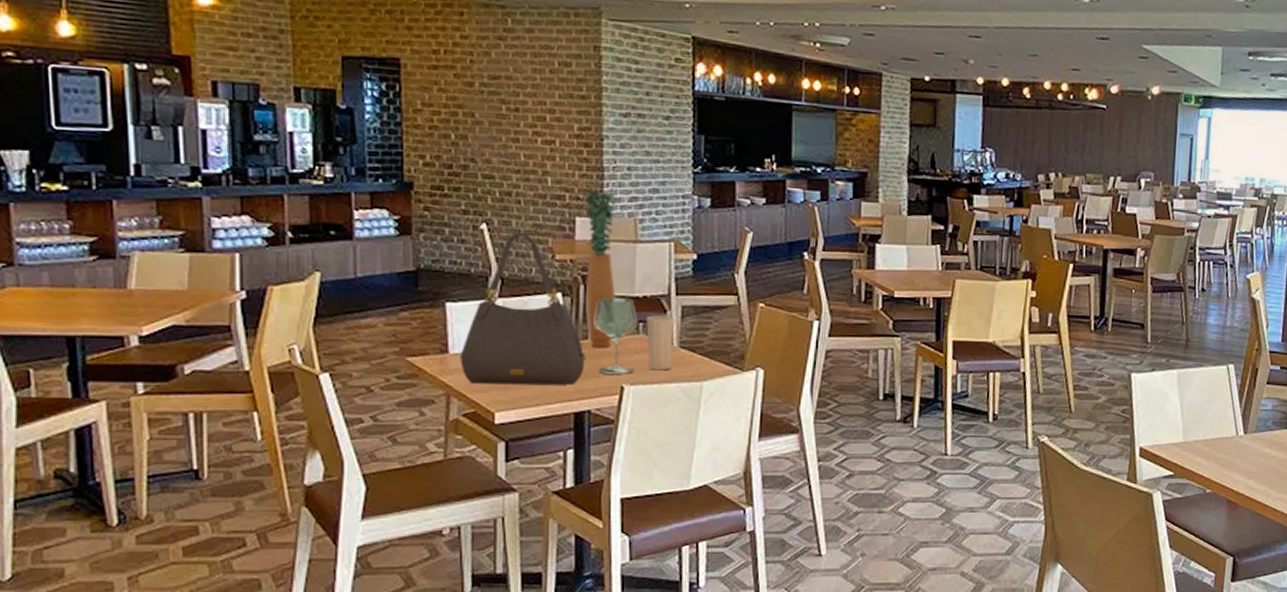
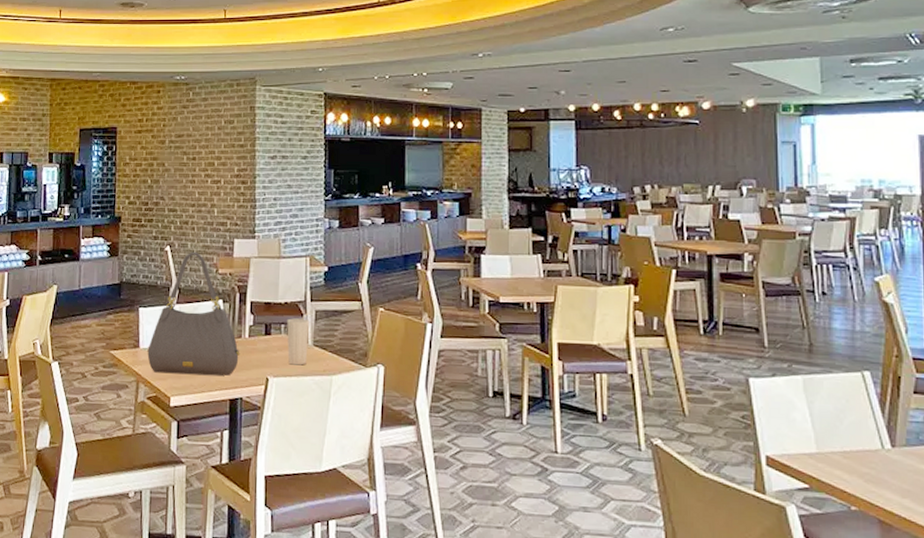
vase: present [584,184,616,349] -> none [239,213,265,346]
wine glass: present [594,296,638,376] -> none [246,302,281,369]

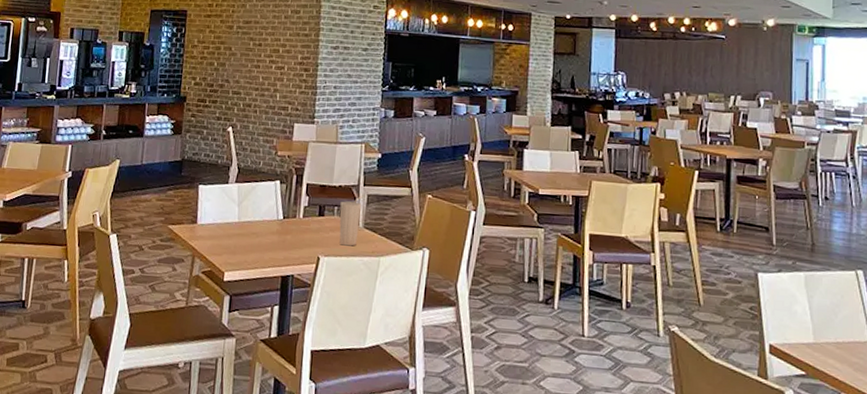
handbag: present [147,251,240,376] -> none [204,133,294,254]

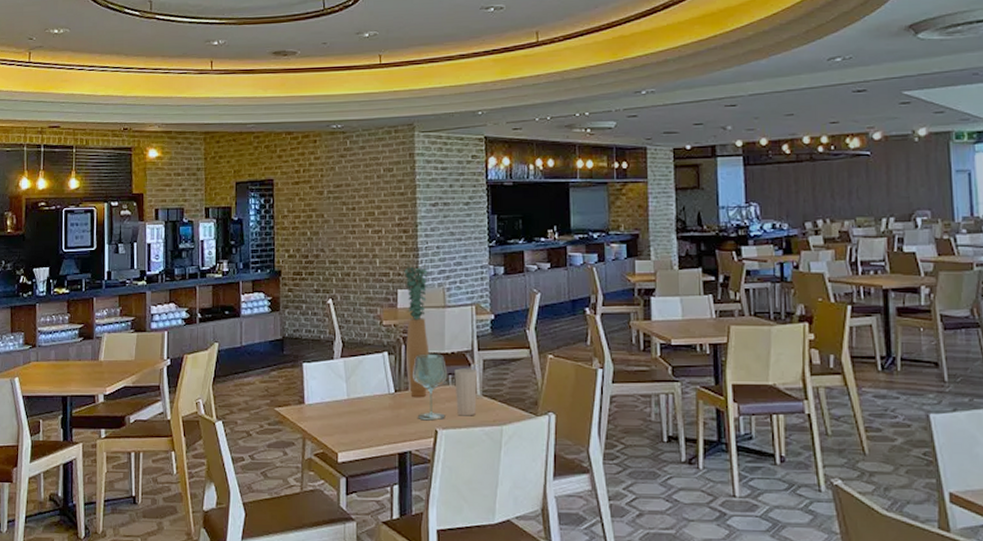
vase: none [295,99,324,226] -> present [404,262,430,398]
wine glass: none [301,185,334,248] -> present [413,353,448,421]

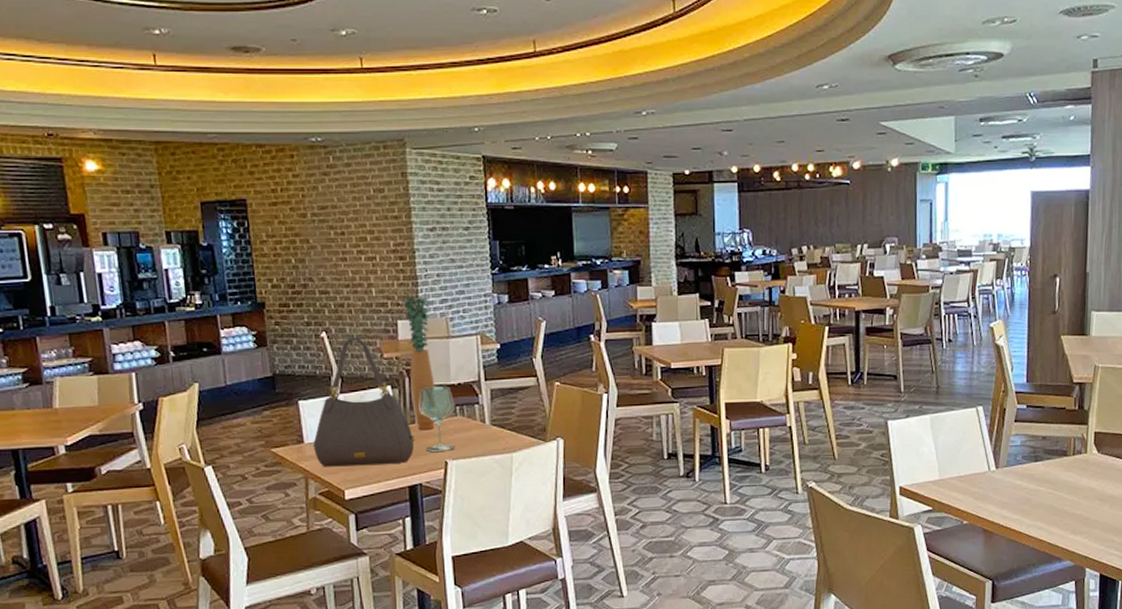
handbag: none [313,304,408,430] -> present [313,336,416,467]
cup: present [454,360,478,416] -> none [462,391,486,446]

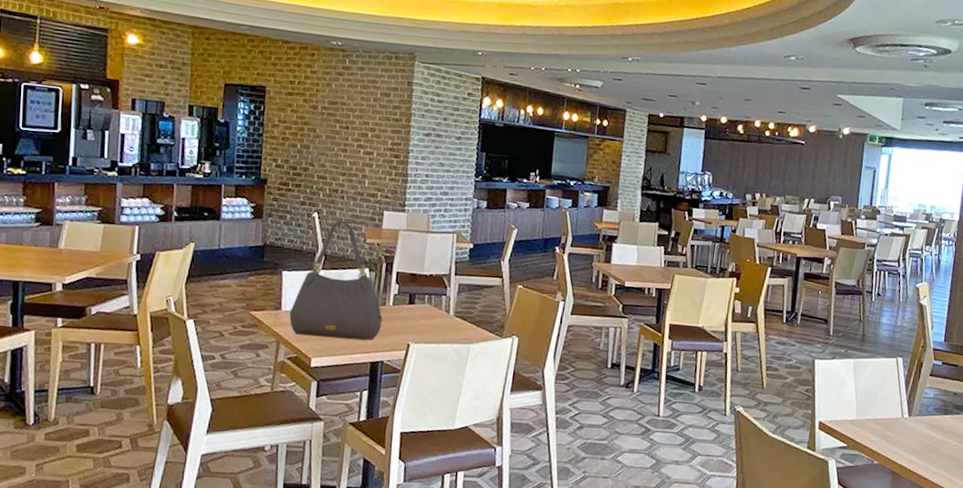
vase: present [403,291,435,431] -> none [385,186,415,314]
wine glass: present [419,385,456,453] -> none [391,273,425,335]

